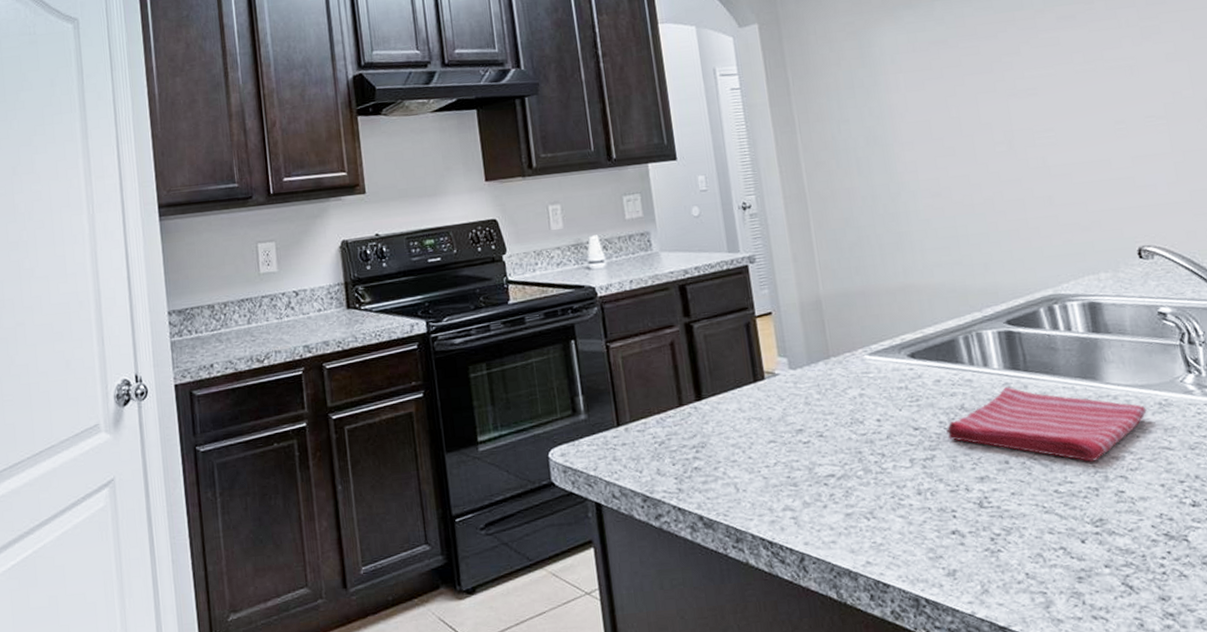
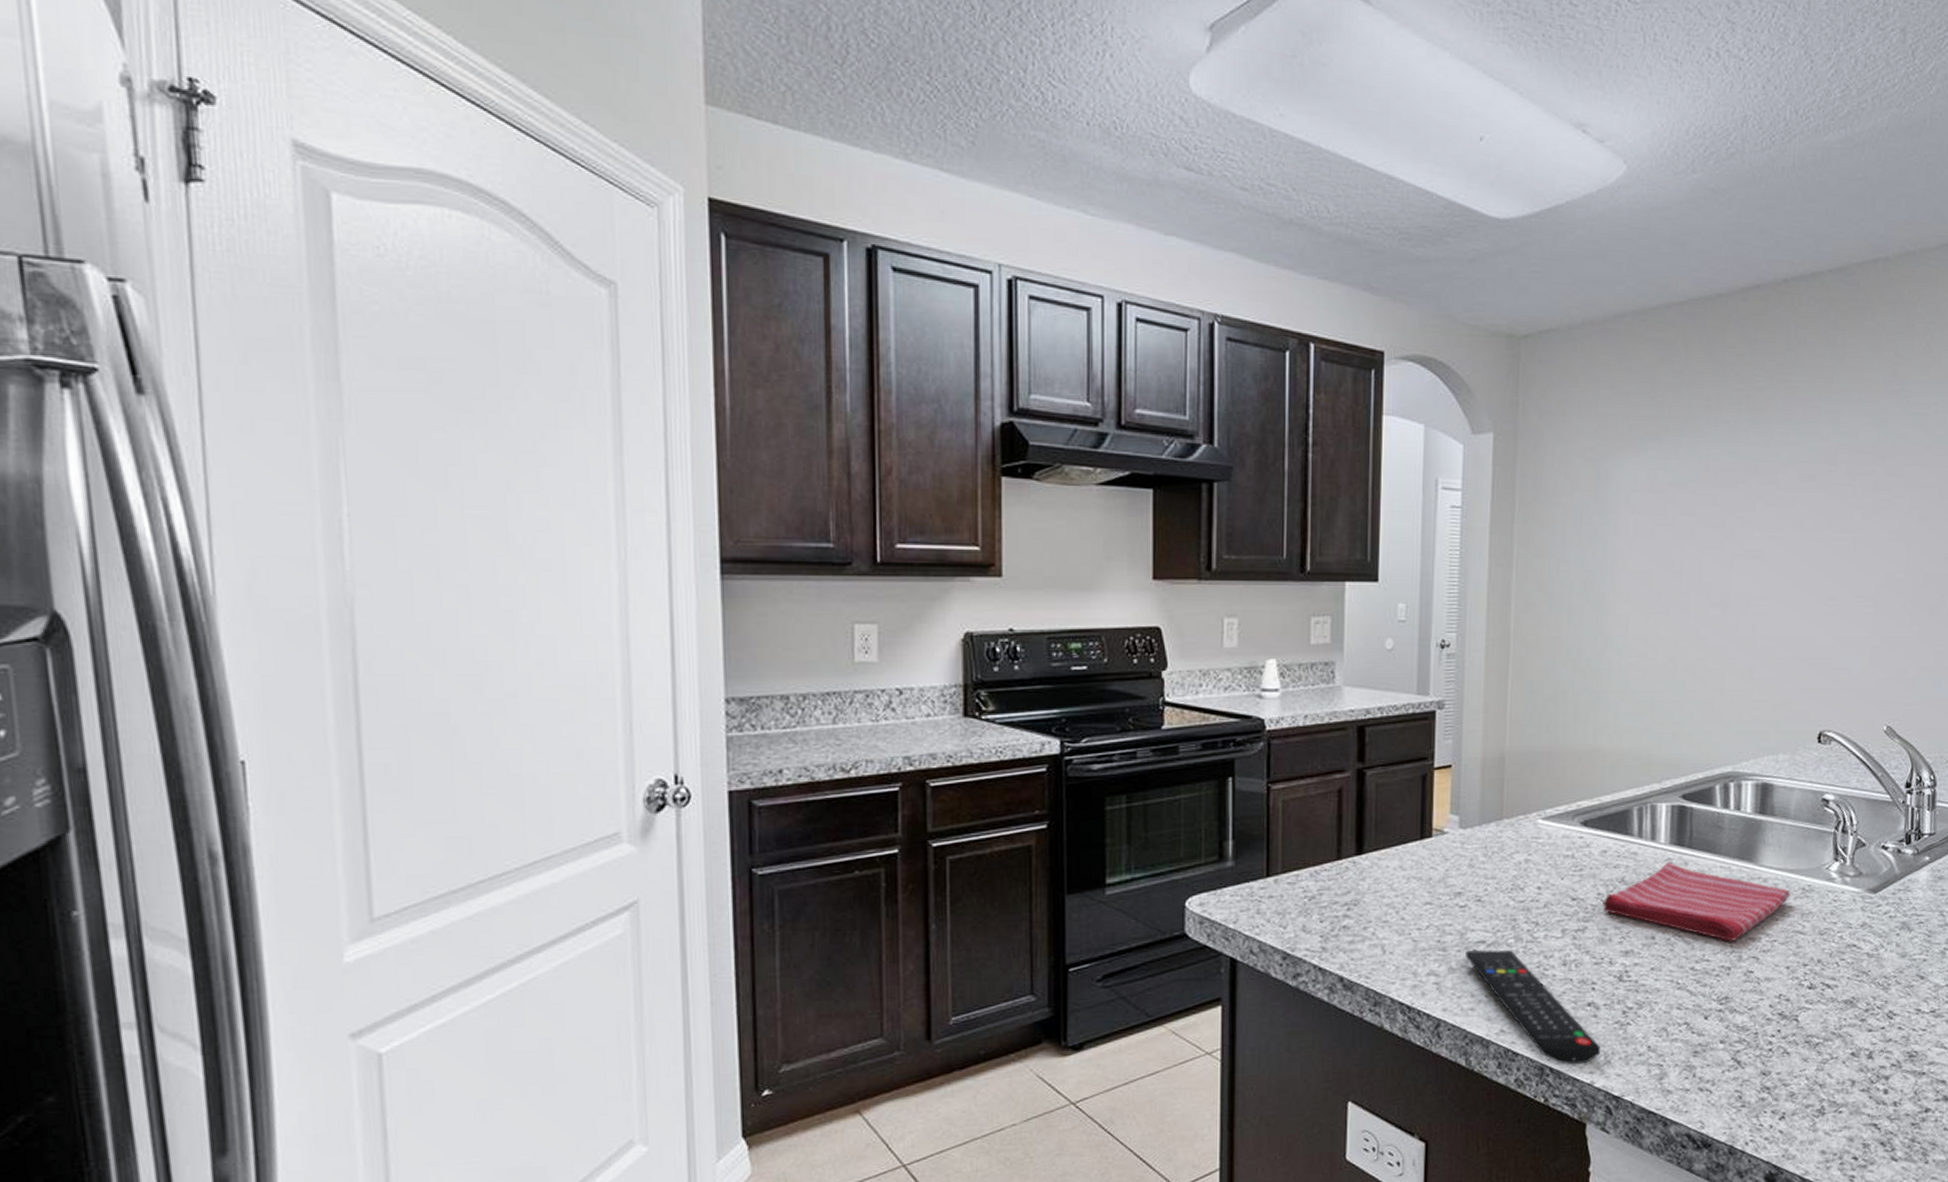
remote control: none [817,482,976,596] -> present [1466,950,1601,1065]

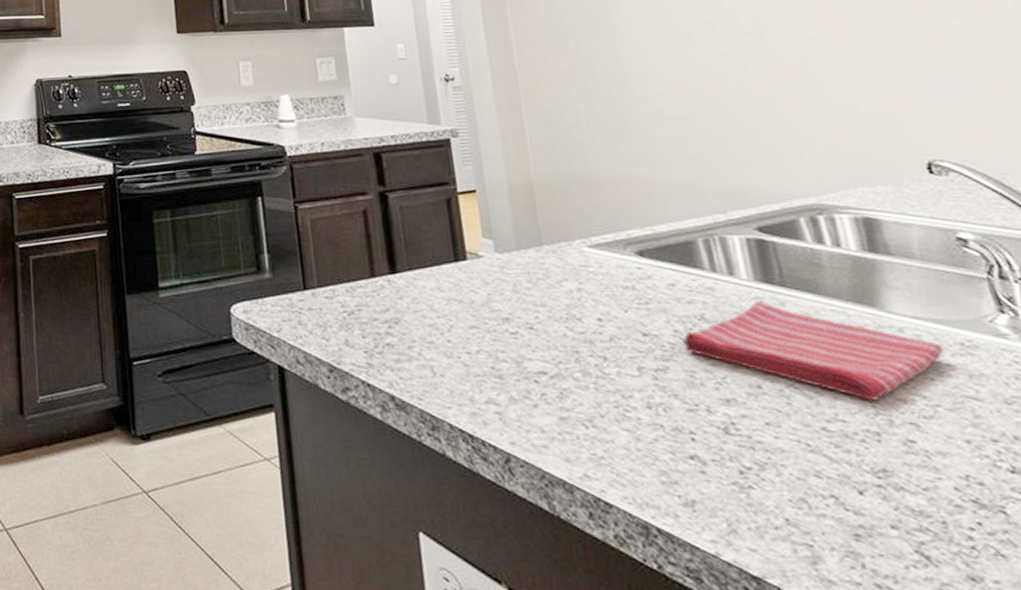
remote control: present [1466,950,1601,1065] -> none [526,380,721,529]

